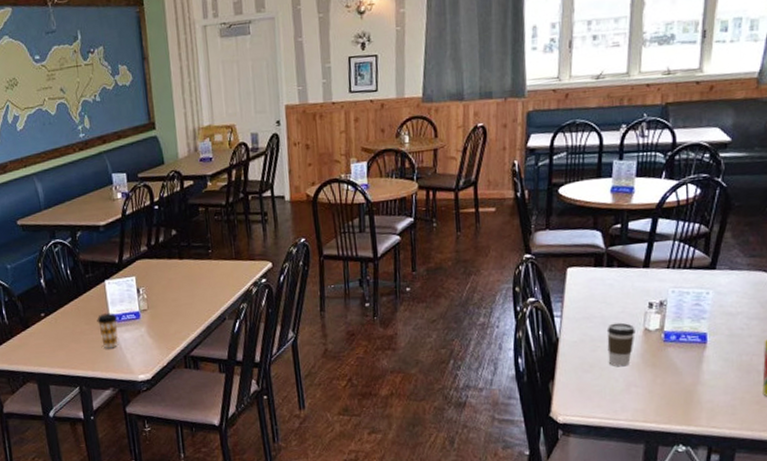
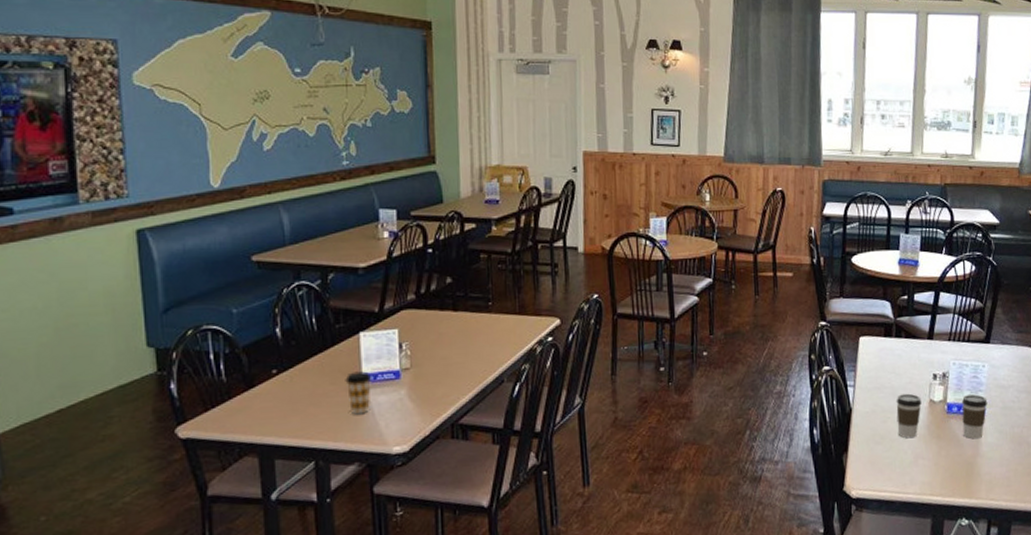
coffee cup: none [680,322,711,368] -> present [961,394,988,439]

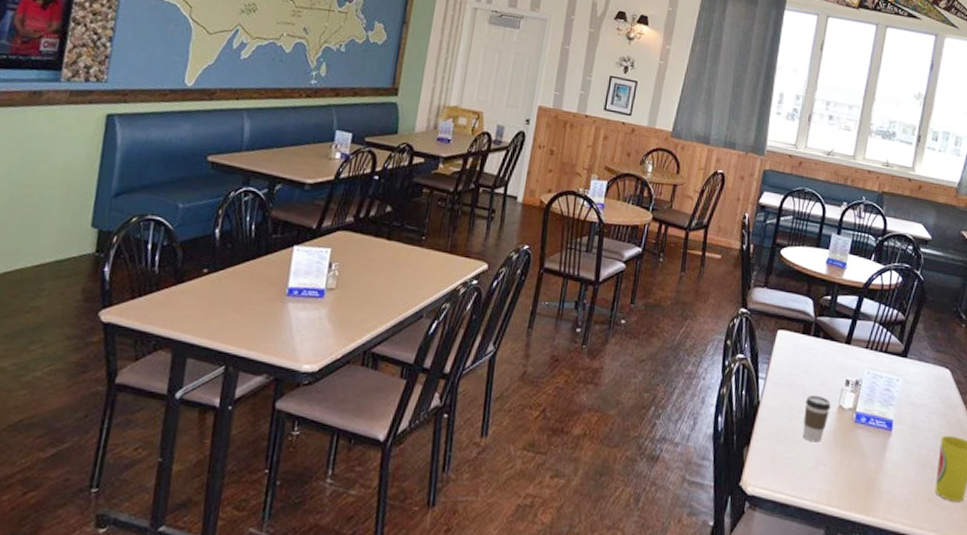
coffee cup: present [345,371,373,415] -> none [269,283,298,327]
coffee cup: present [961,394,988,439] -> none [868,407,897,455]

